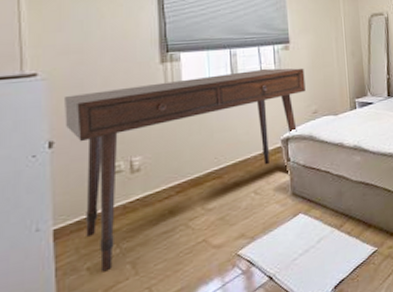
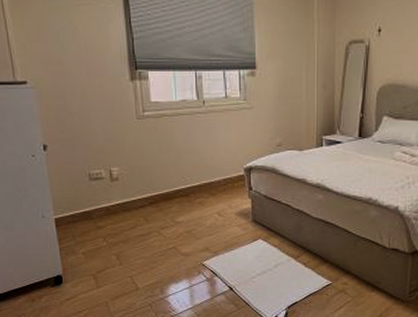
desk: present [65,68,306,272] -> none [51,94,271,258]

